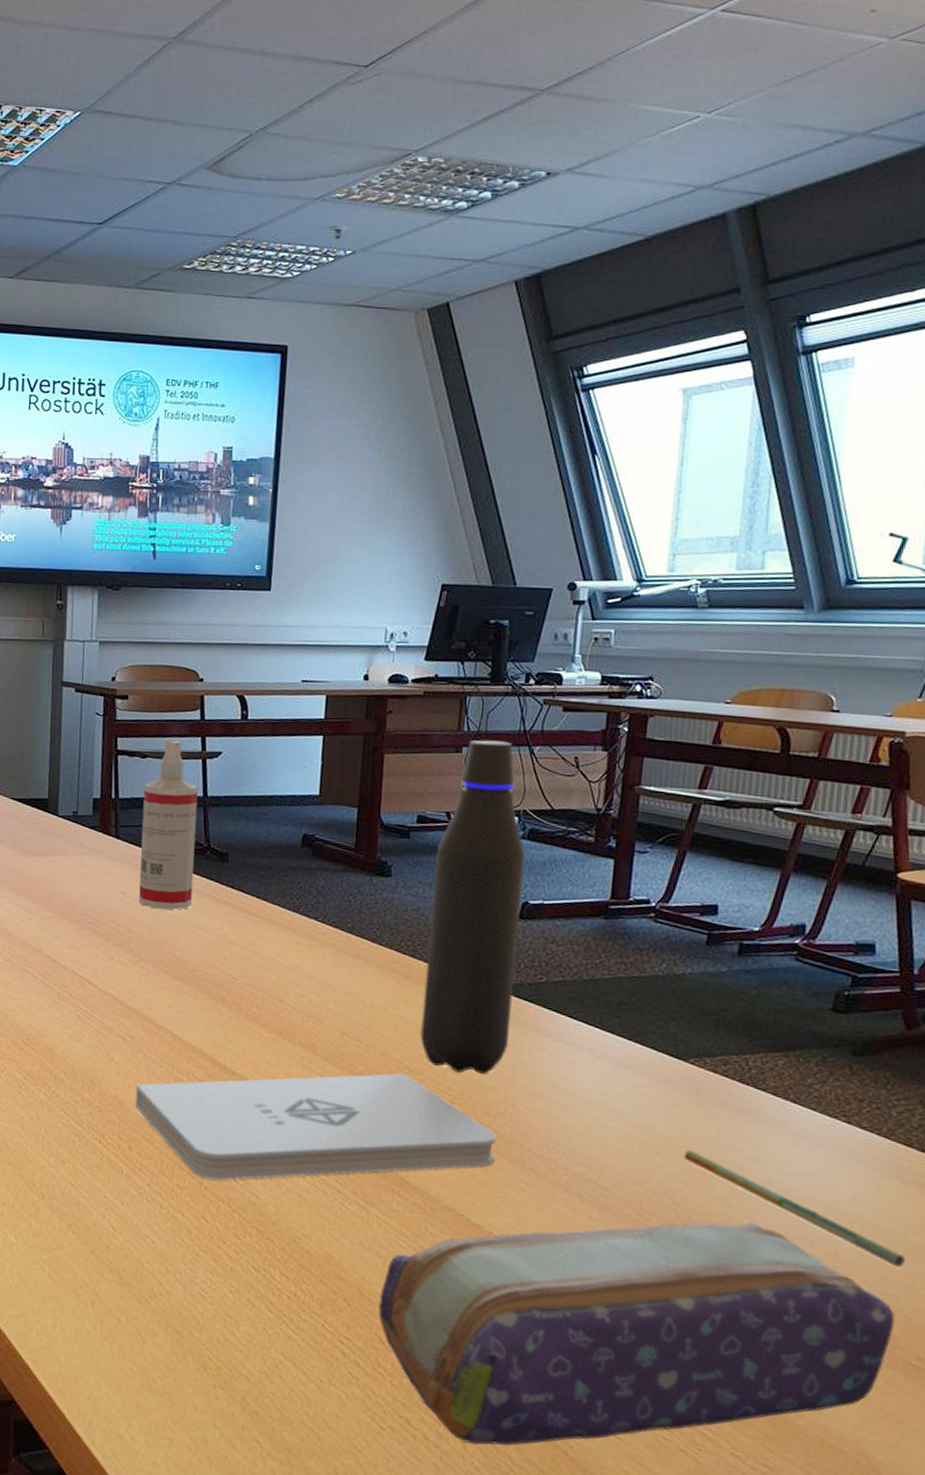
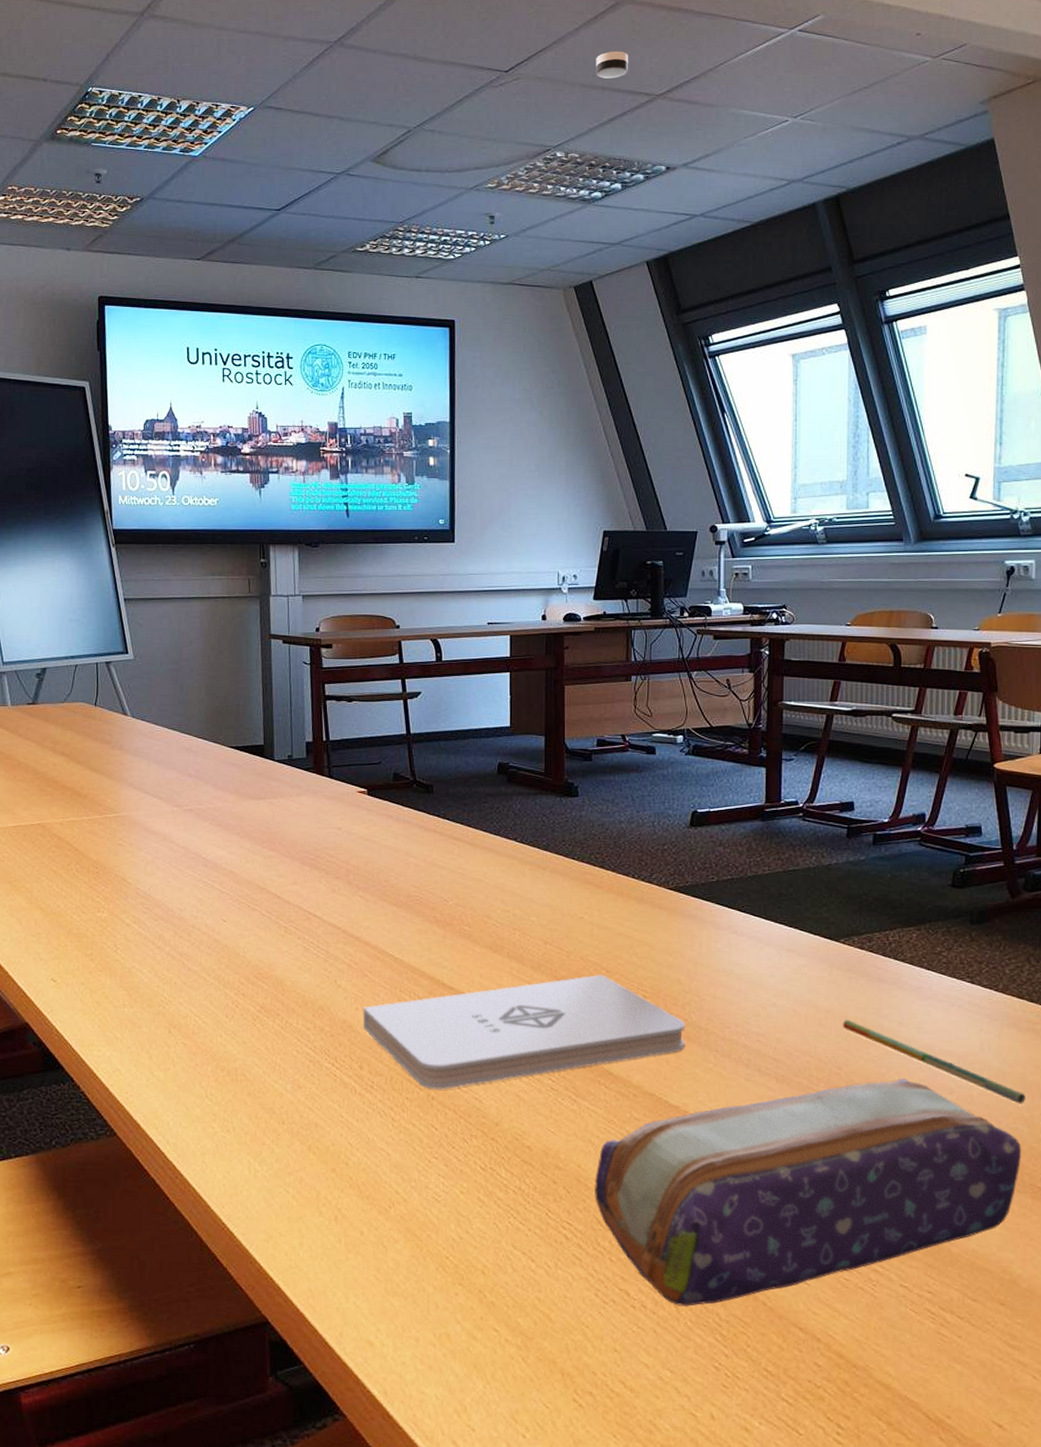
spray bottle: present [138,741,198,910] -> none [352,684,403,842]
water bottle: present [420,740,525,1074] -> none [613,668,691,970]
smoke detector: none [470,40,511,72] -> present [596,51,628,79]

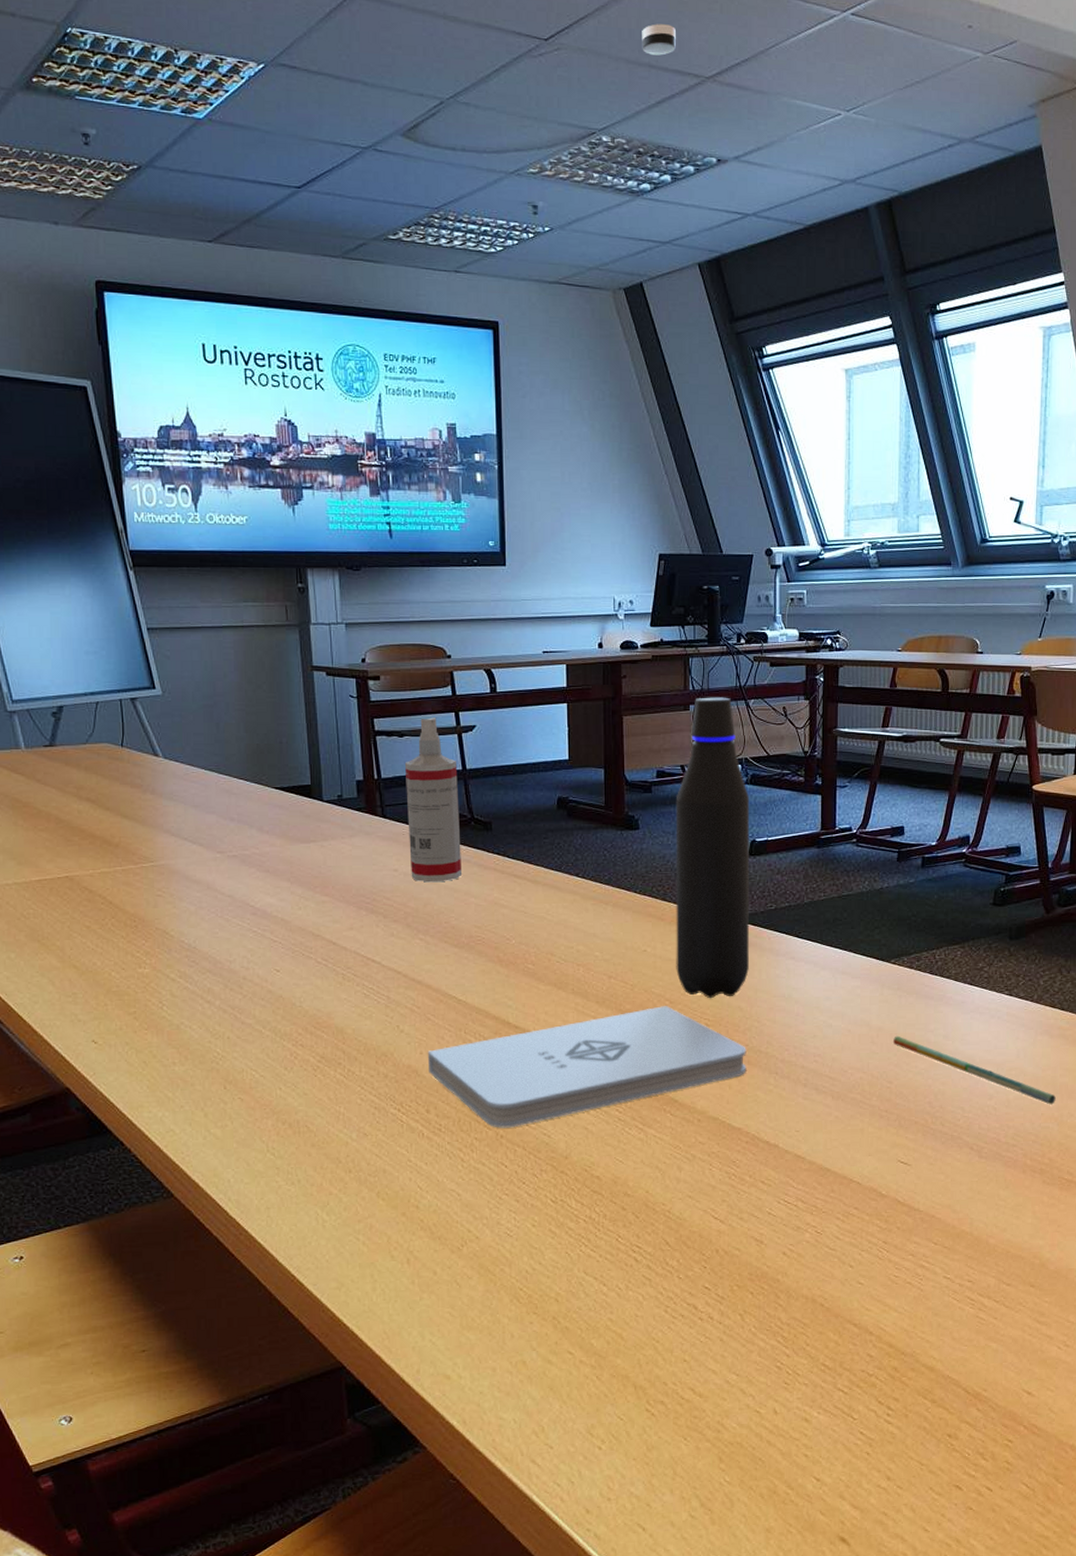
spray bottle: none [352,684,403,842] -> present [404,718,463,883]
pencil case: present [595,1078,1022,1306] -> none [662,1088,1052,1314]
water bottle: none [613,668,691,970] -> present [675,697,749,999]

